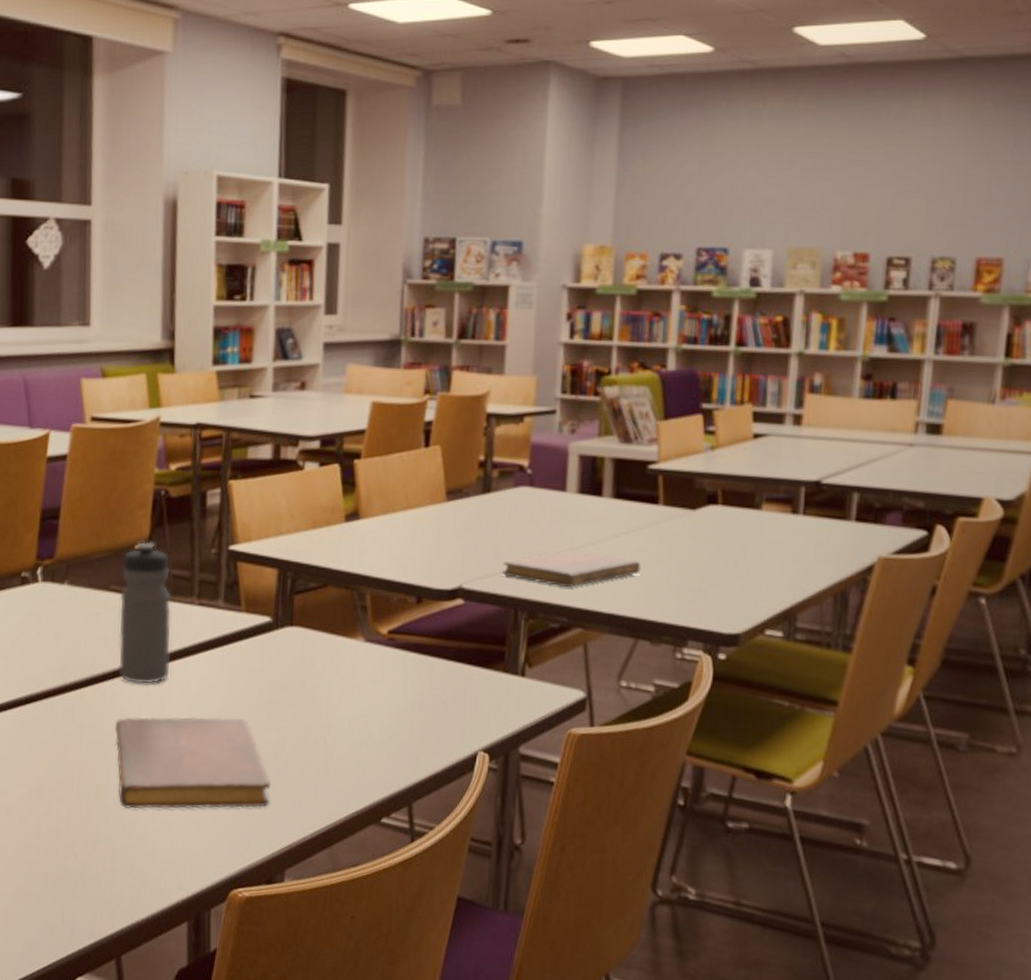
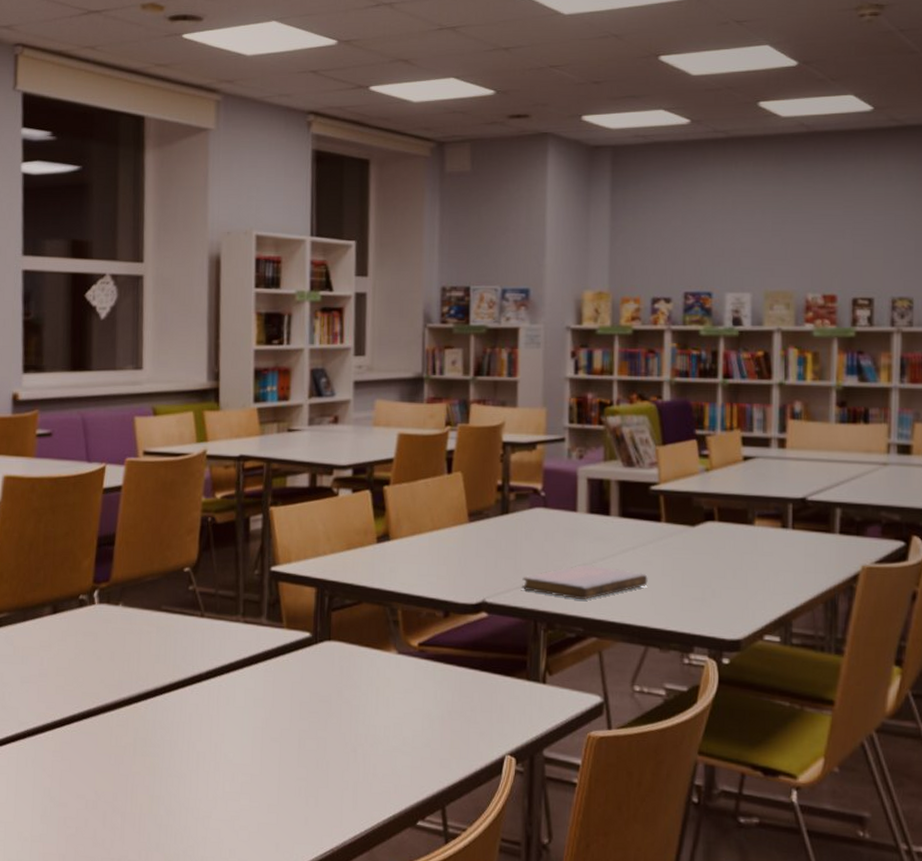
notebook: present [115,717,271,809] -> none [166,727,313,818]
water bottle: present [118,541,172,685] -> none [169,564,218,699]

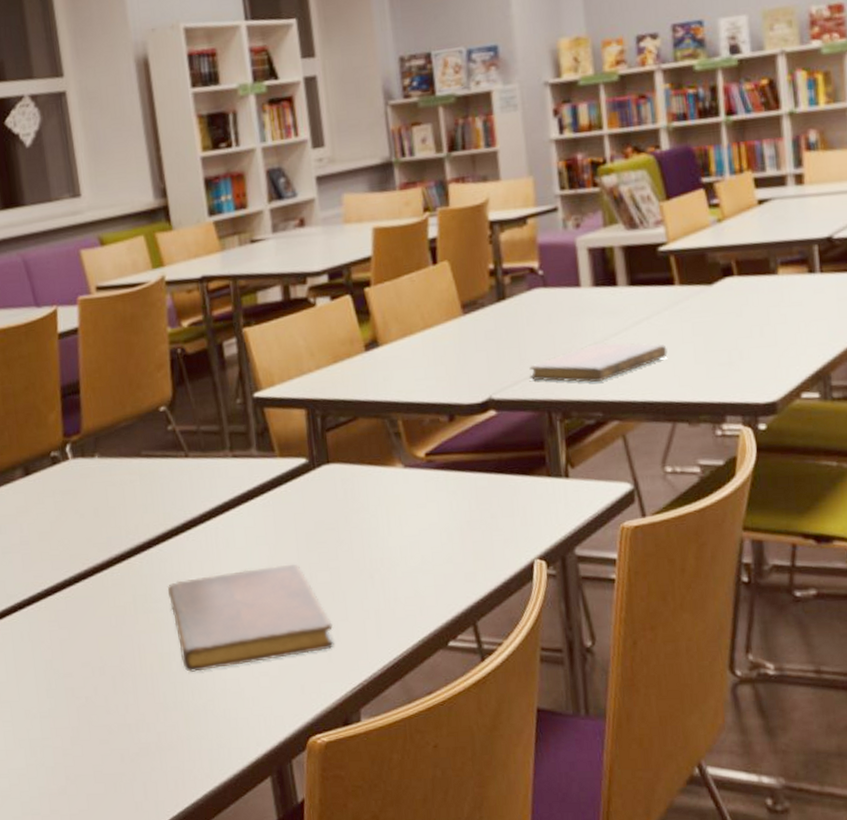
notebook: none [166,727,313,818] -> present [167,564,334,672]

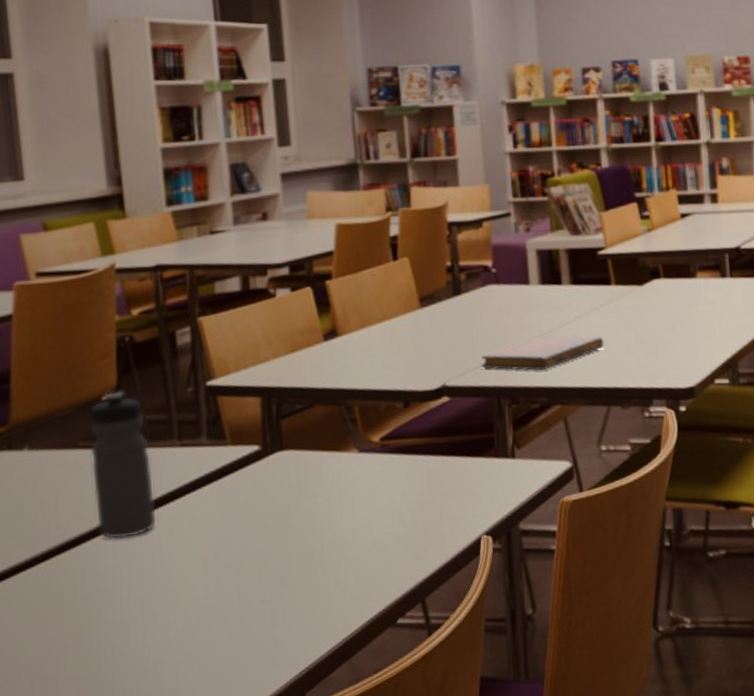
water bottle: none [149,401,213,546] -> present [89,390,156,540]
notebook: present [167,564,334,672] -> none [100,551,281,671]

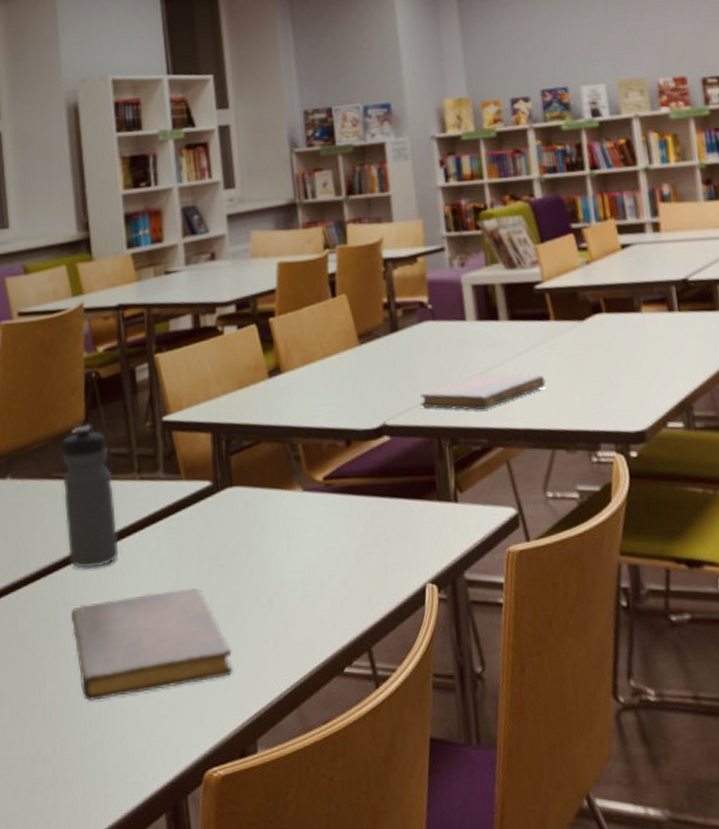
notebook: none [100,551,281,671] -> present [70,587,233,701]

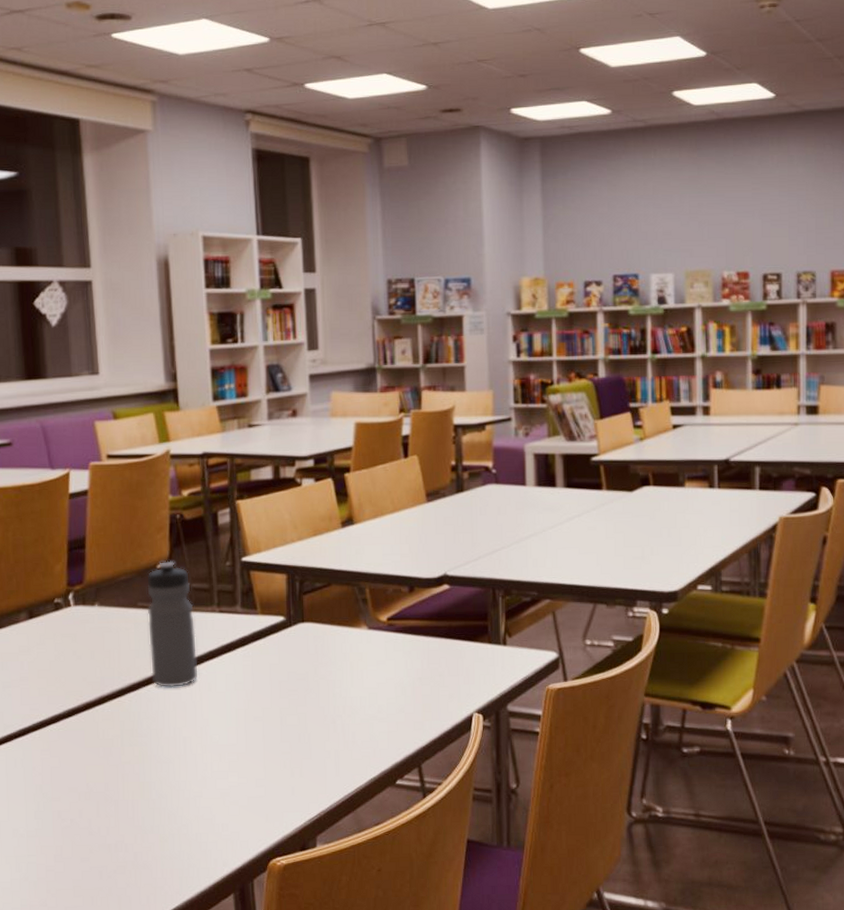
notebook: present [70,587,233,701] -> none [152,708,298,800]
notebook: present [420,372,546,411] -> none [478,533,593,567]

